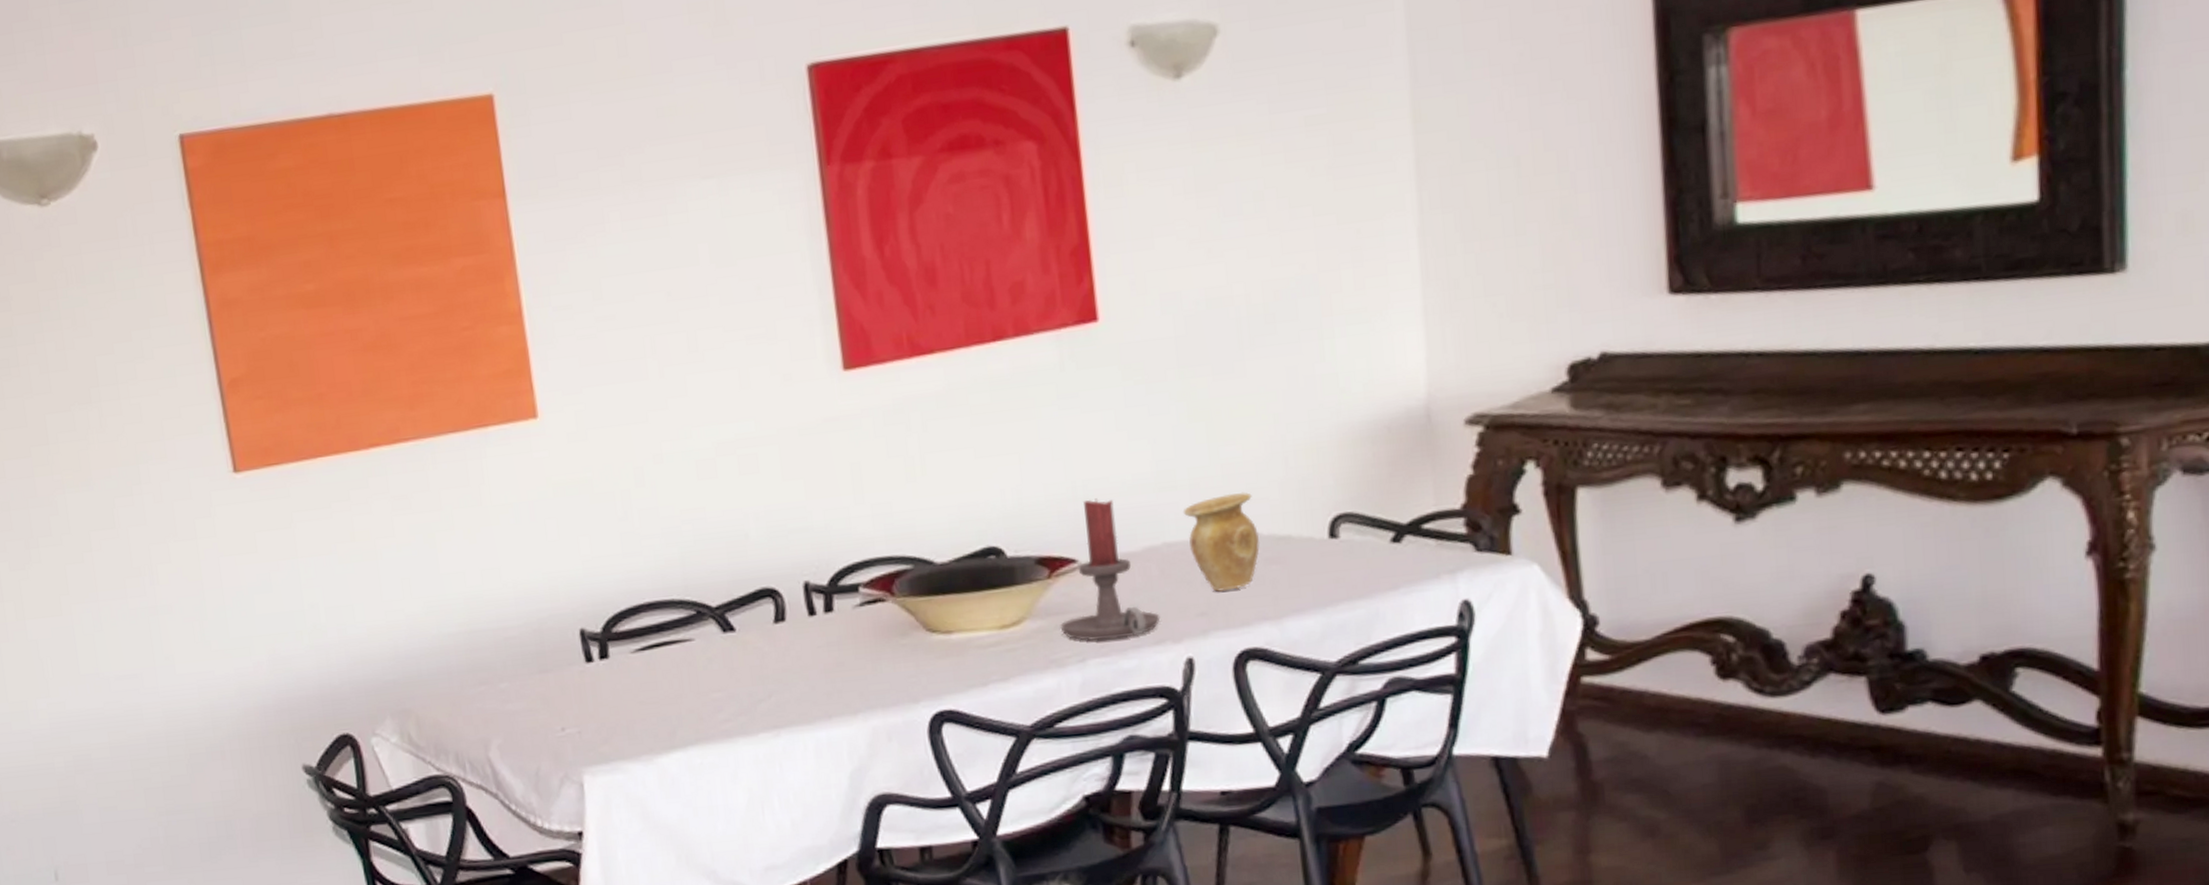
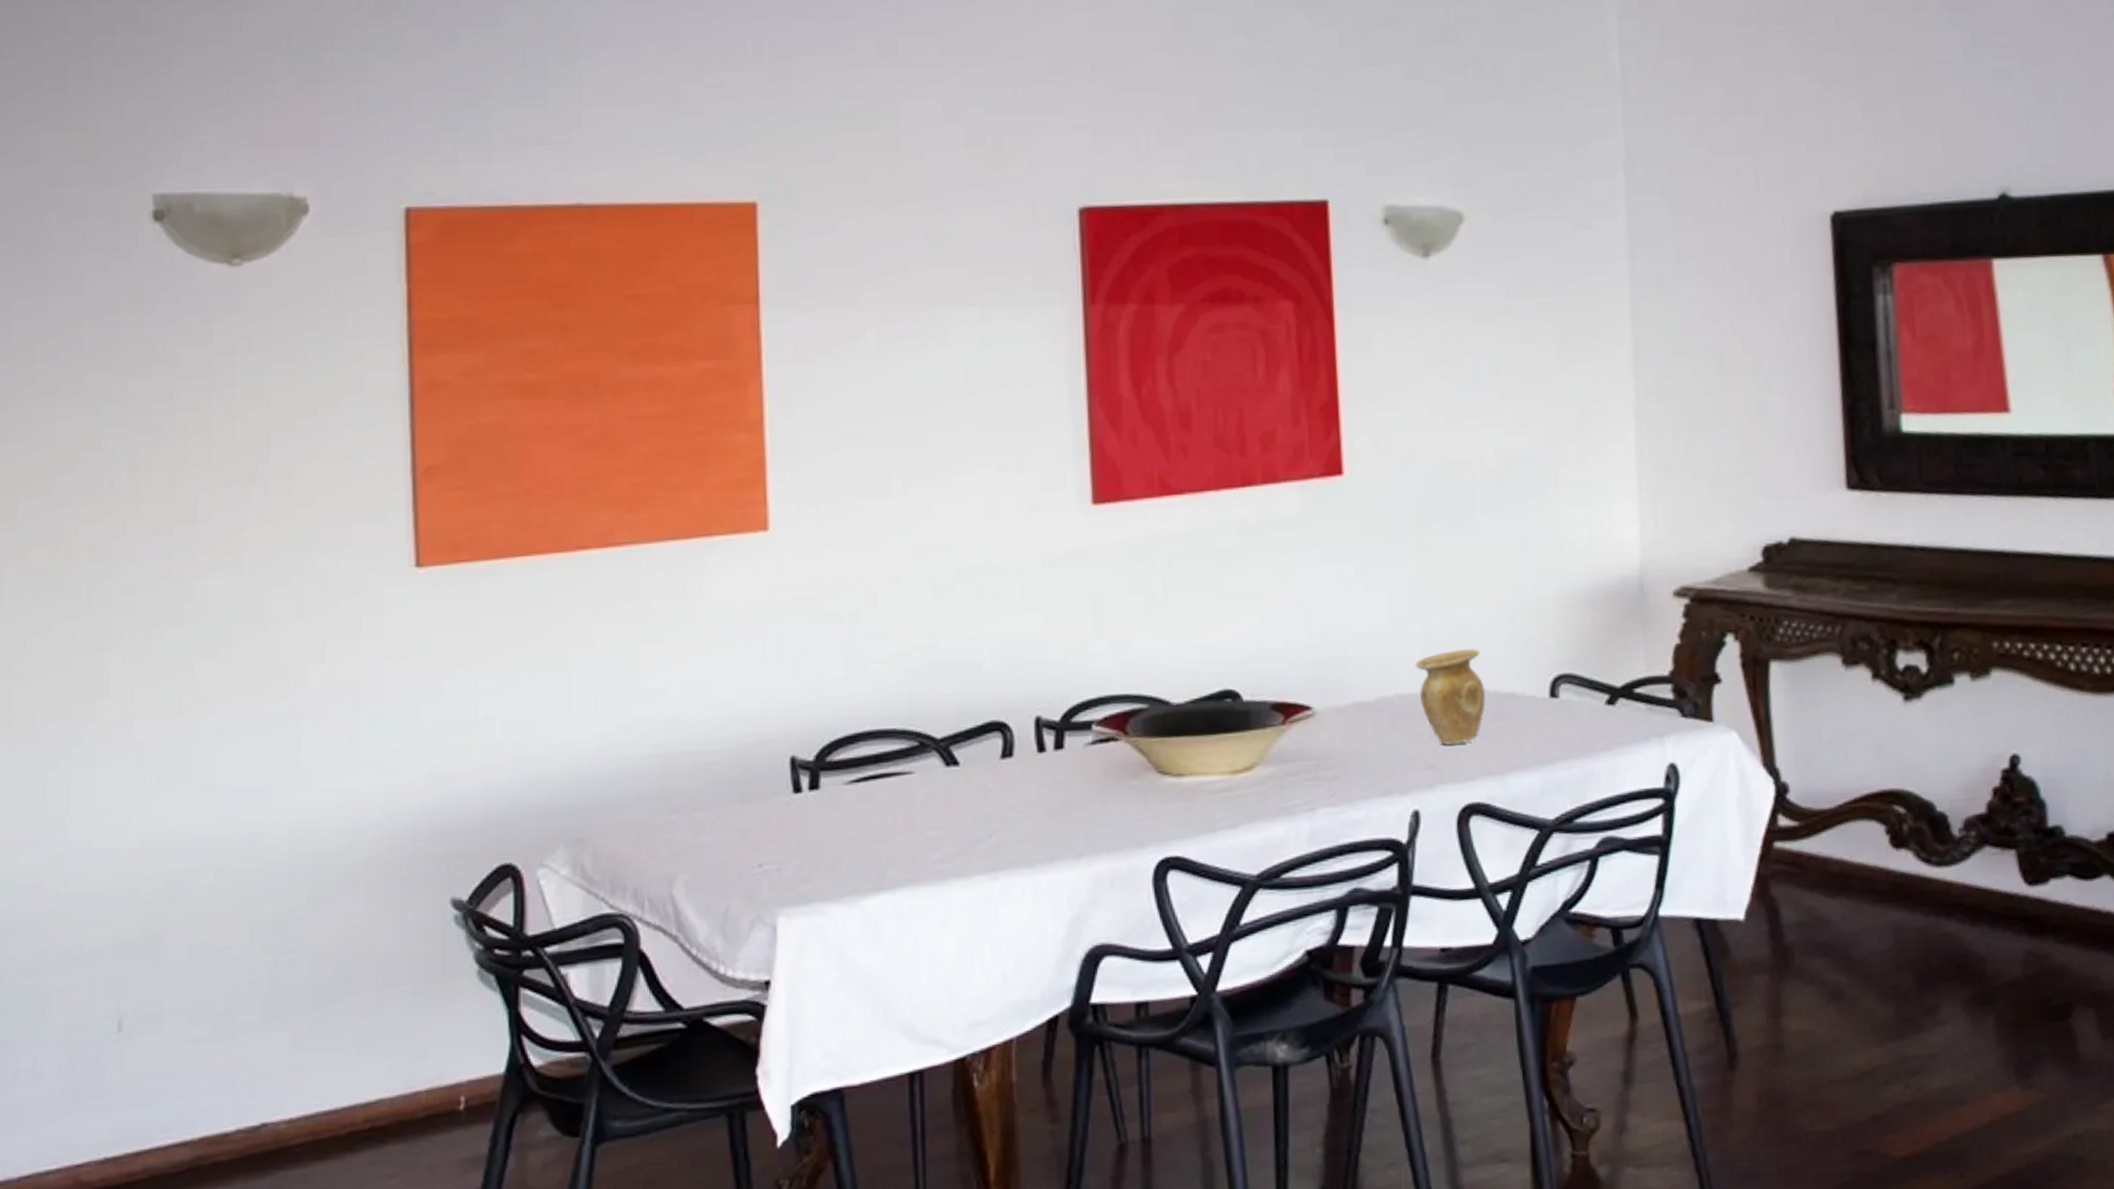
candle holder: present [1060,498,1161,641] -> none [1291,647,1389,790]

